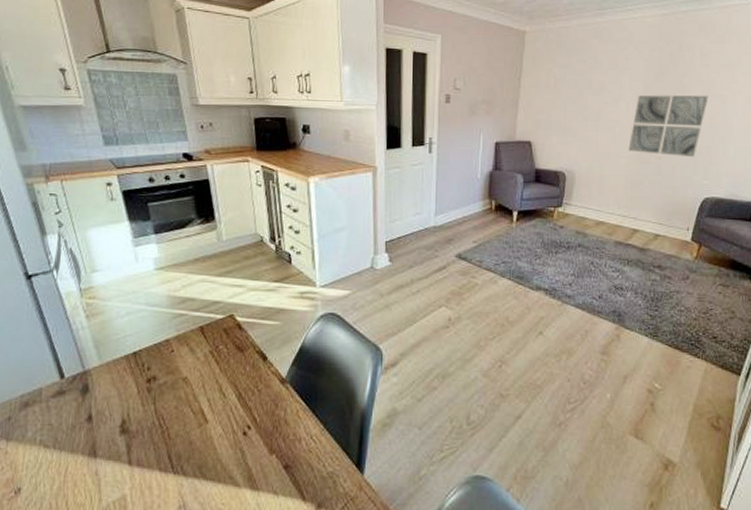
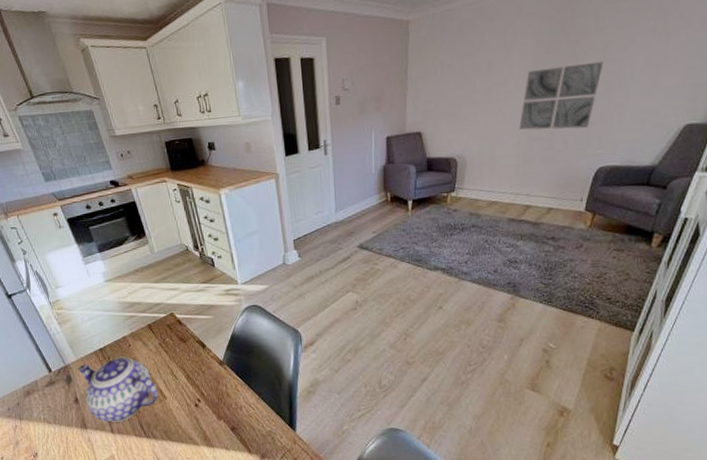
teapot: none [99,364,199,450] -> present [78,356,159,422]

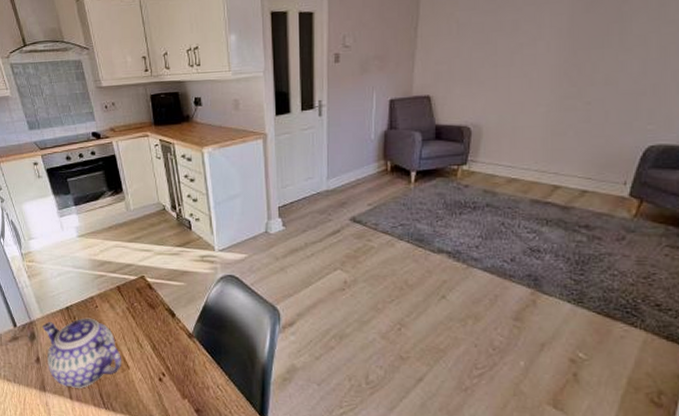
wall art: present [519,61,604,130] -> none [549,22,658,99]

